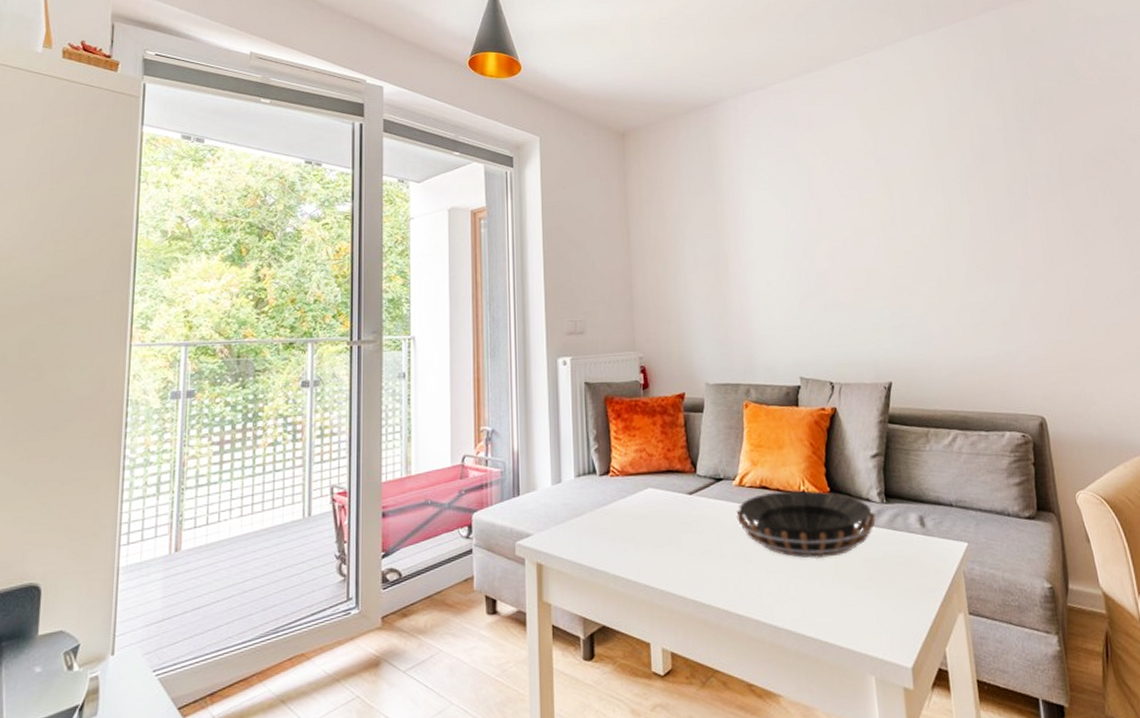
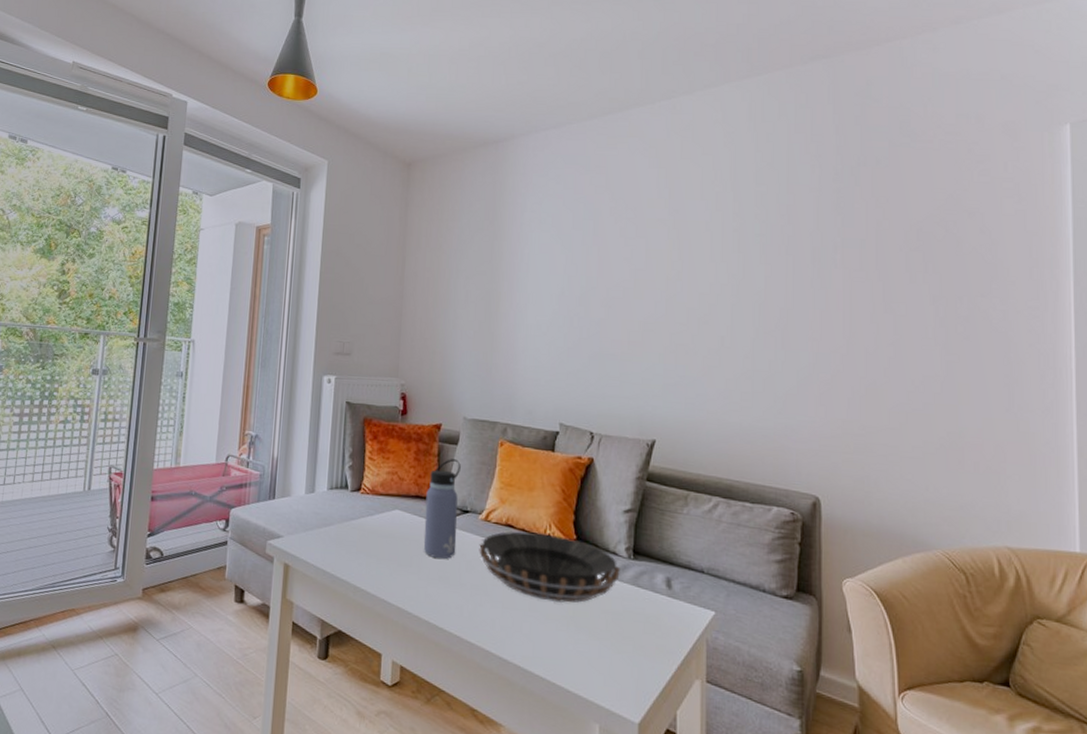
water bottle: none [677,427,714,533] -> present [424,459,461,560]

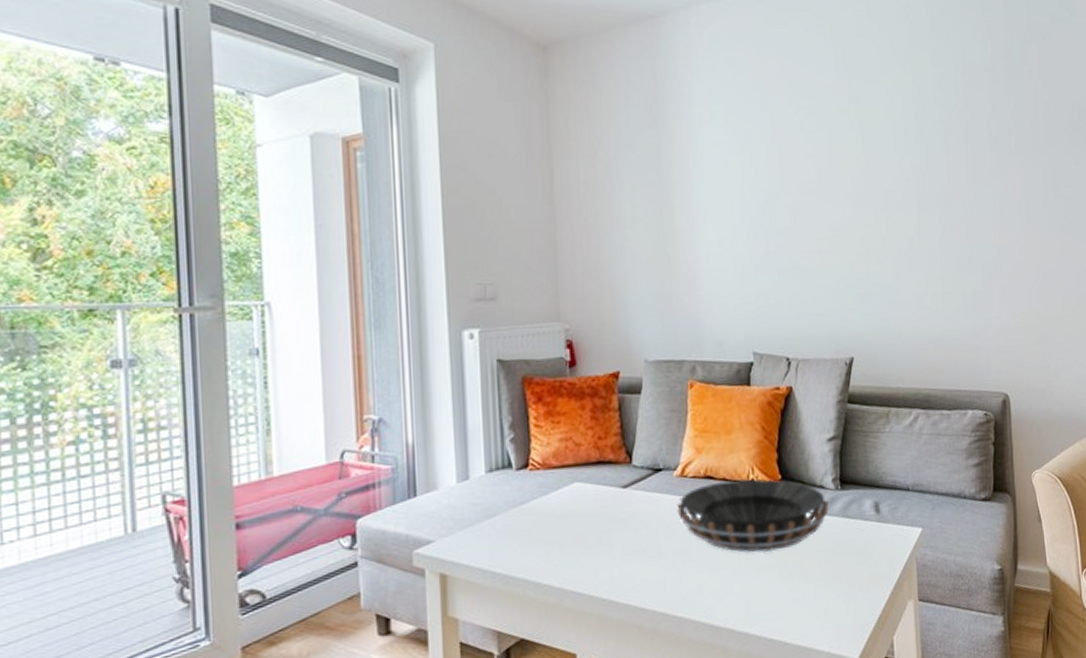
water bottle: present [424,459,461,560] -> none [609,411,651,531]

